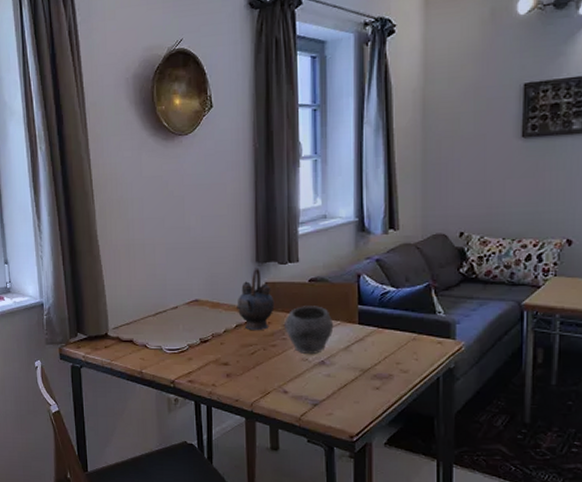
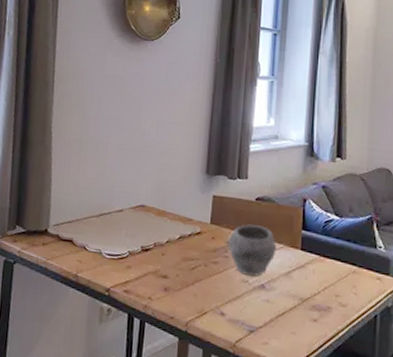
teapot: present [235,268,275,331] -> none [181,180,220,245]

